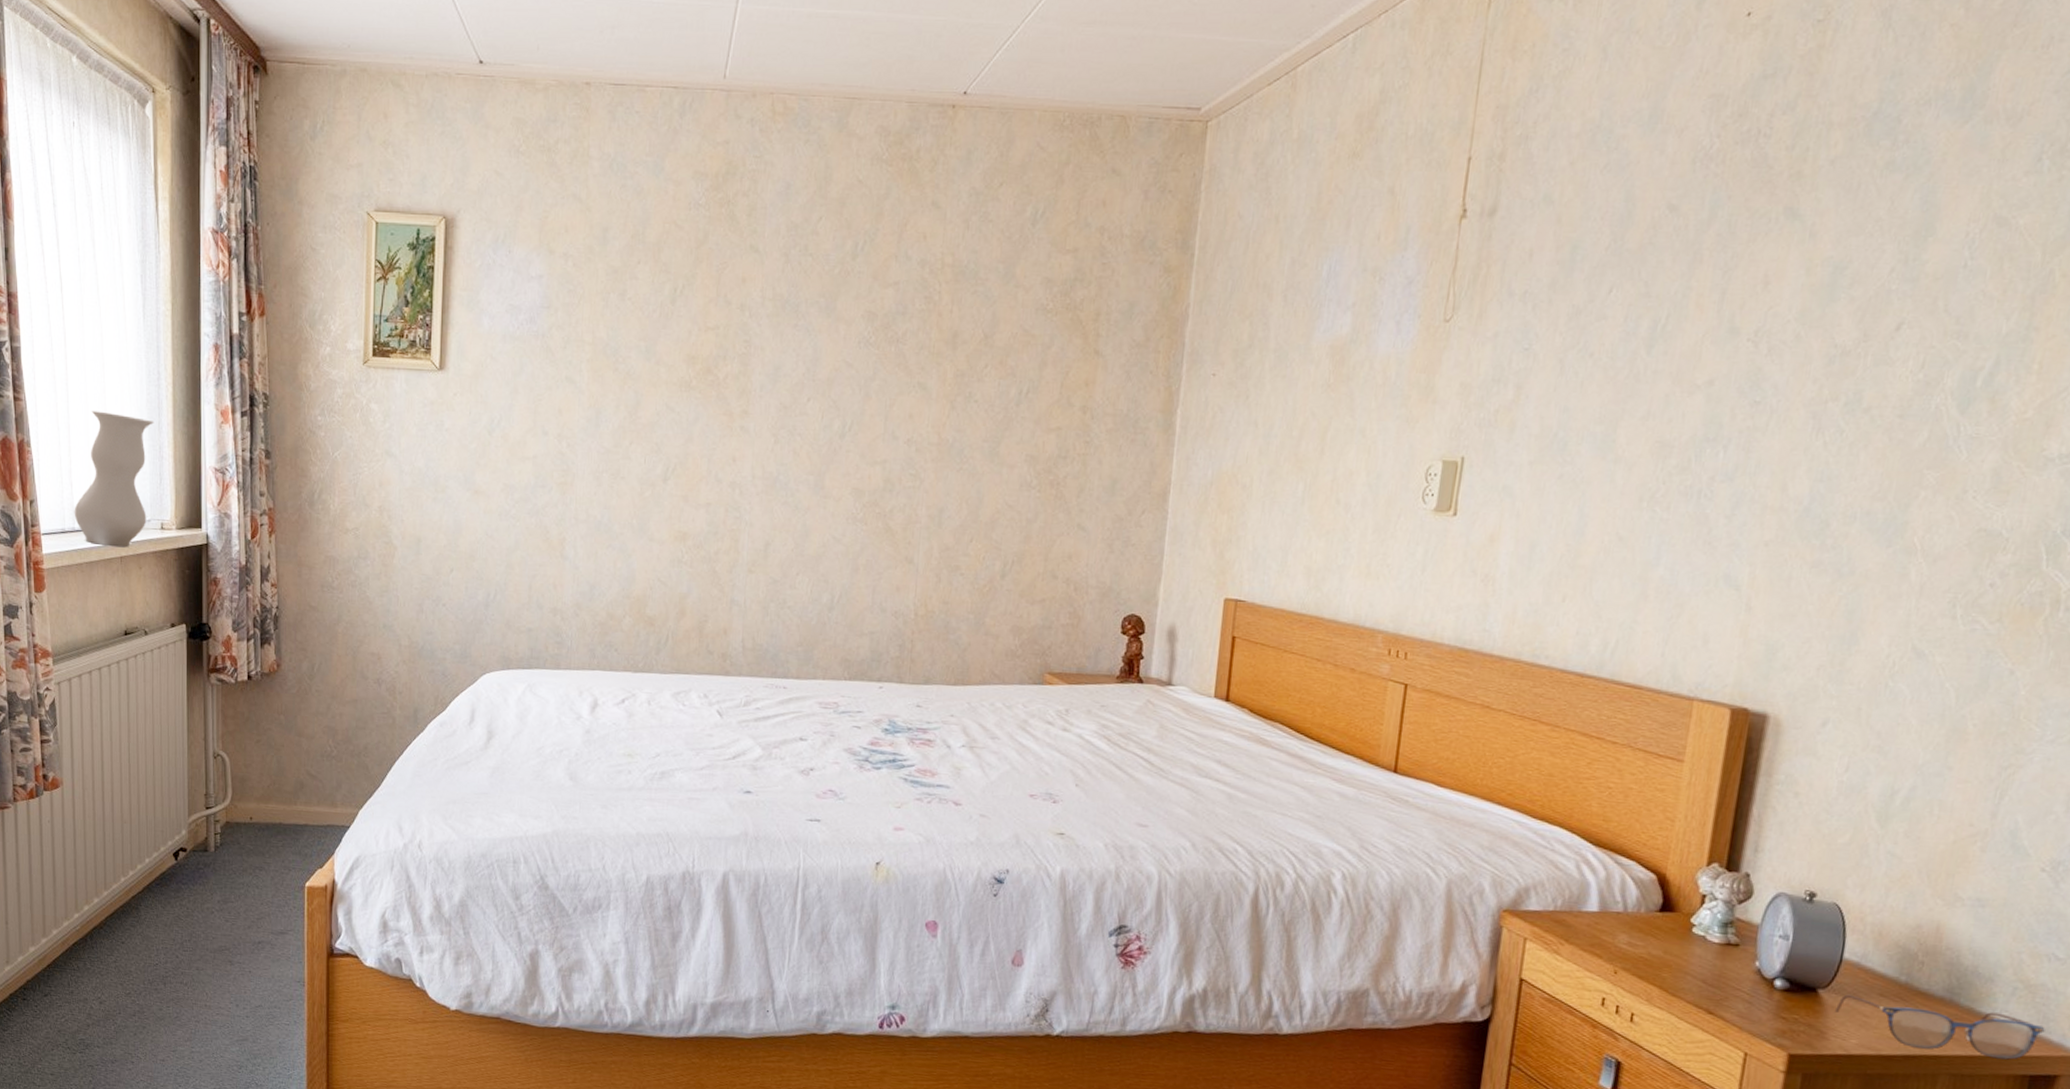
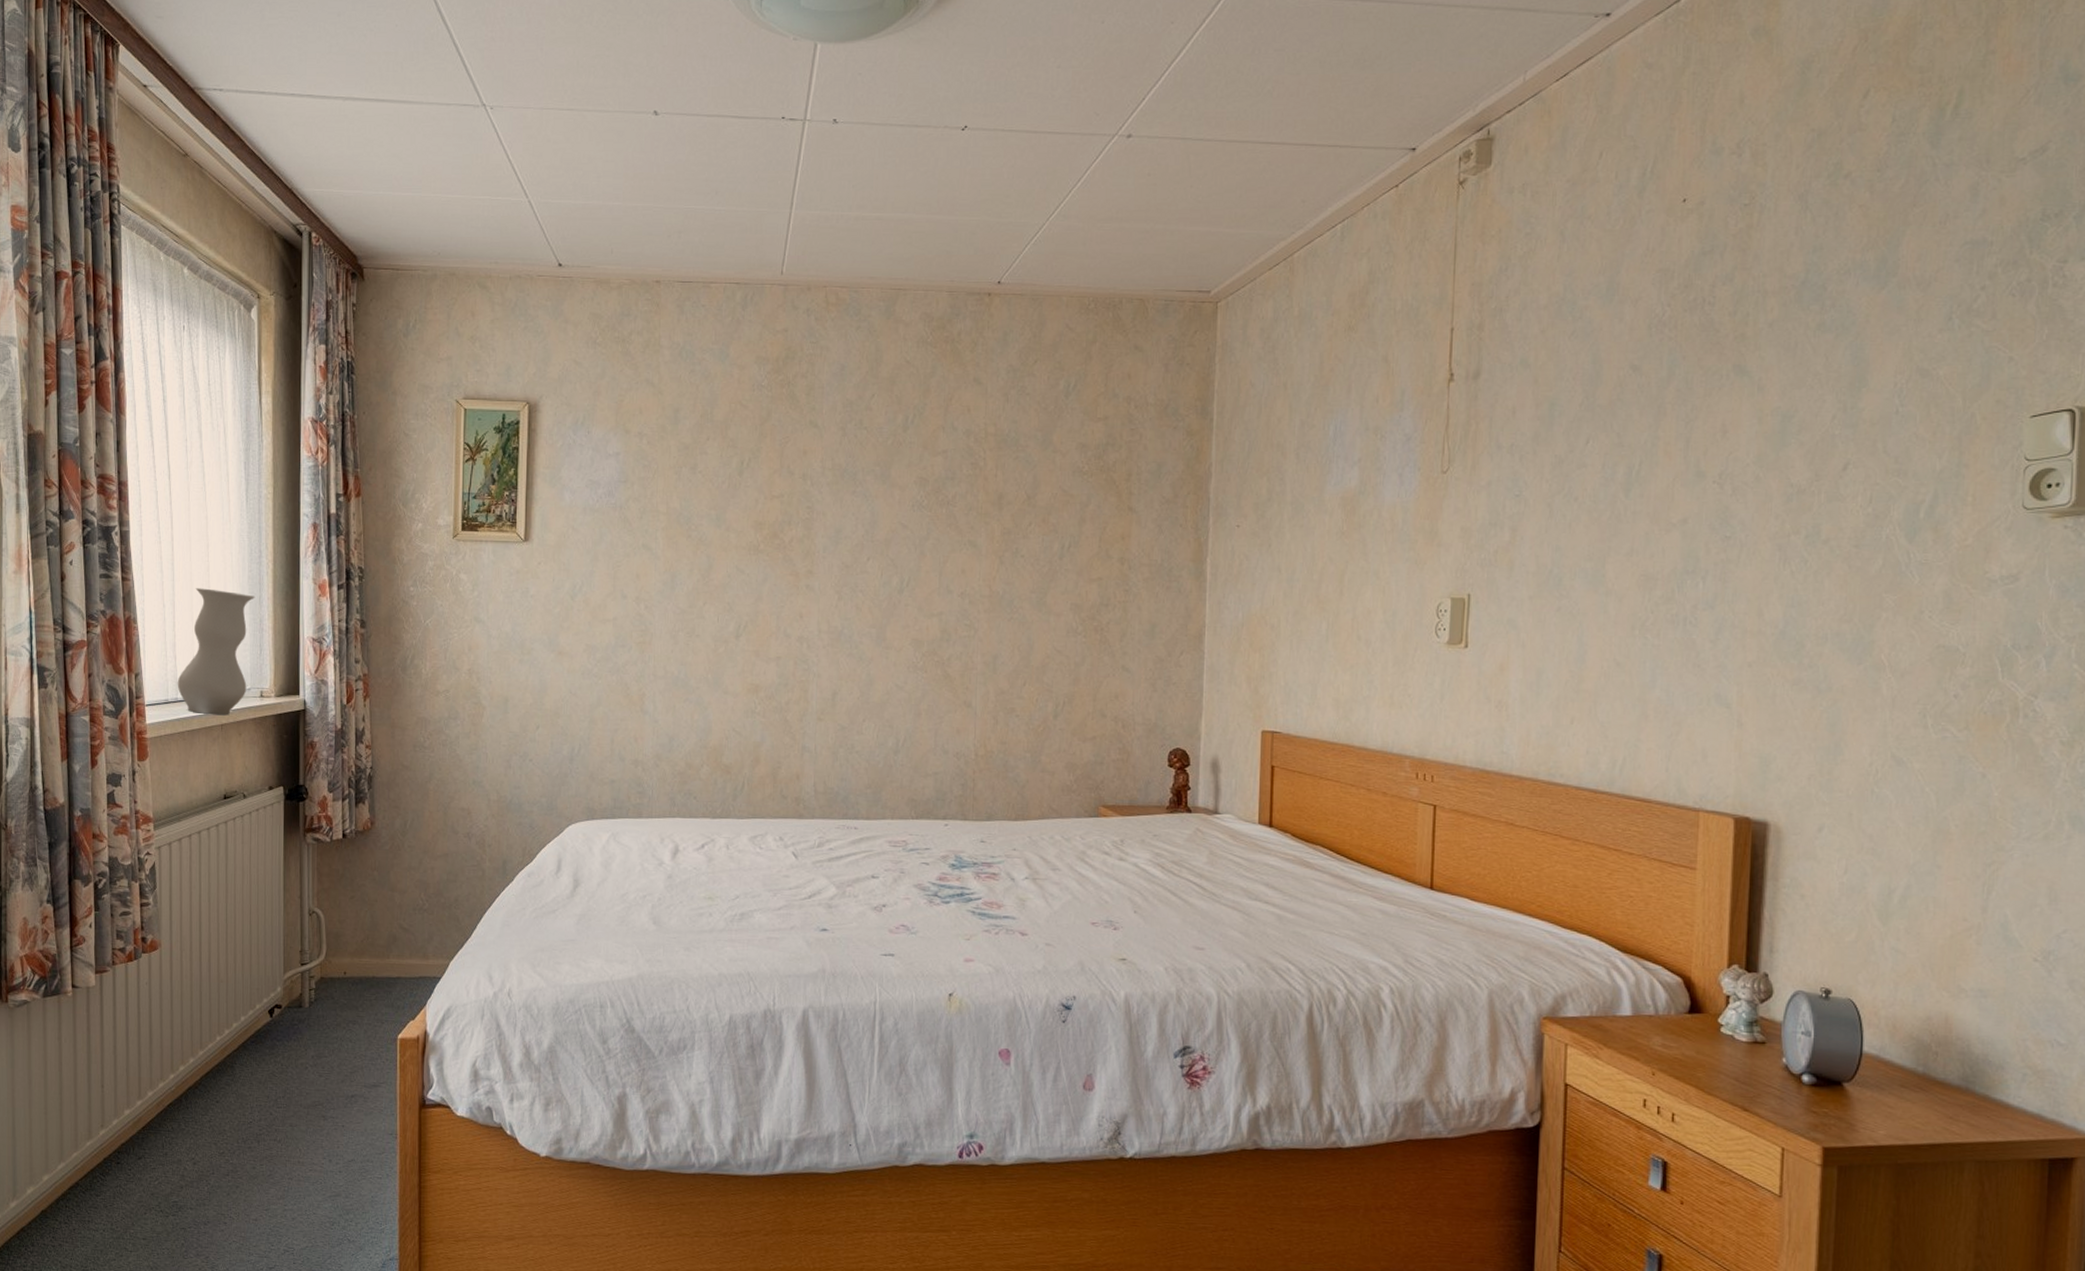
glasses: present [1835,994,2045,1060] -> none [1861,1086,2057,1145]

